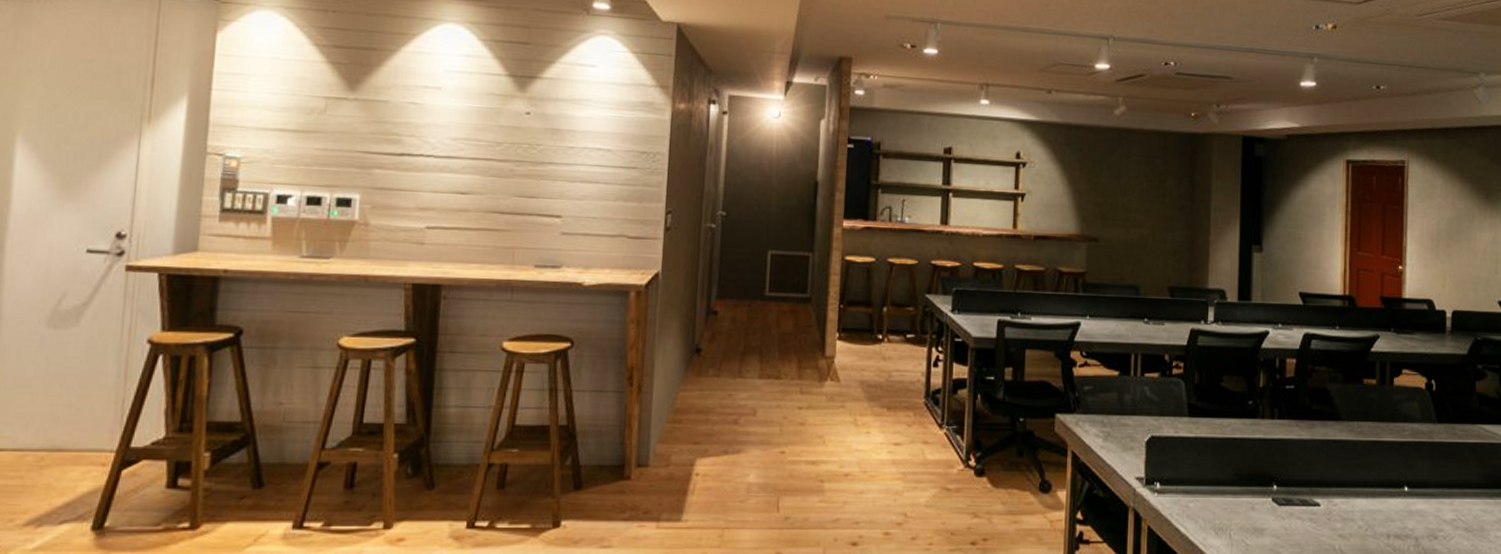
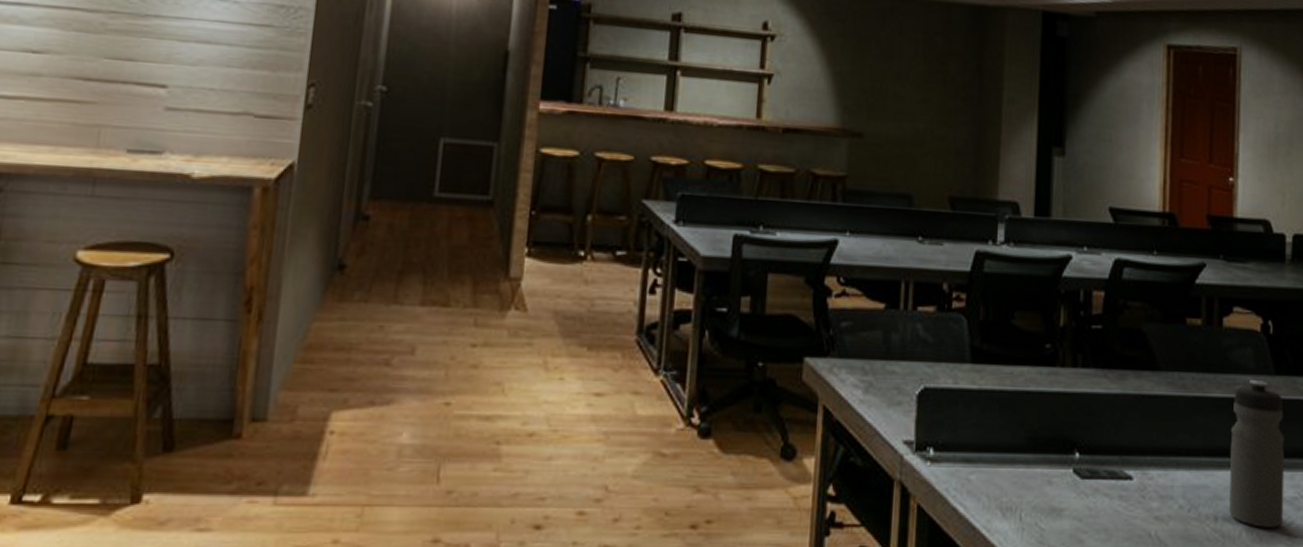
water bottle: none [1399,426,1446,543] -> present [1229,379,1285,528]

